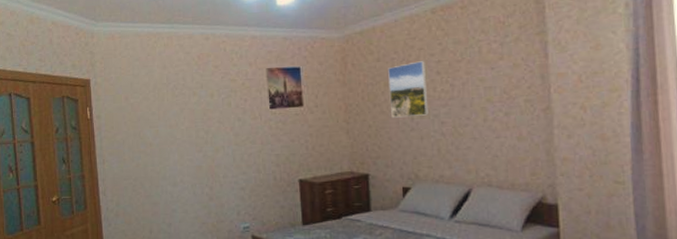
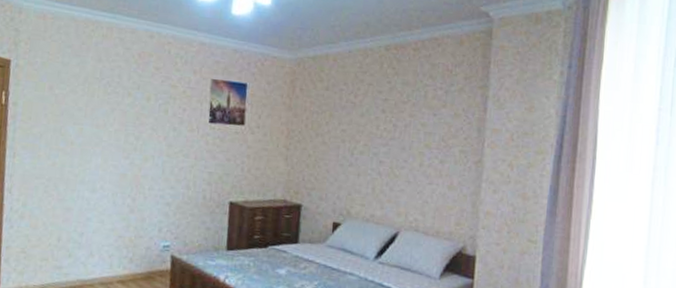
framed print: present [388,61,429,118] -> none [332,96,372,153]

